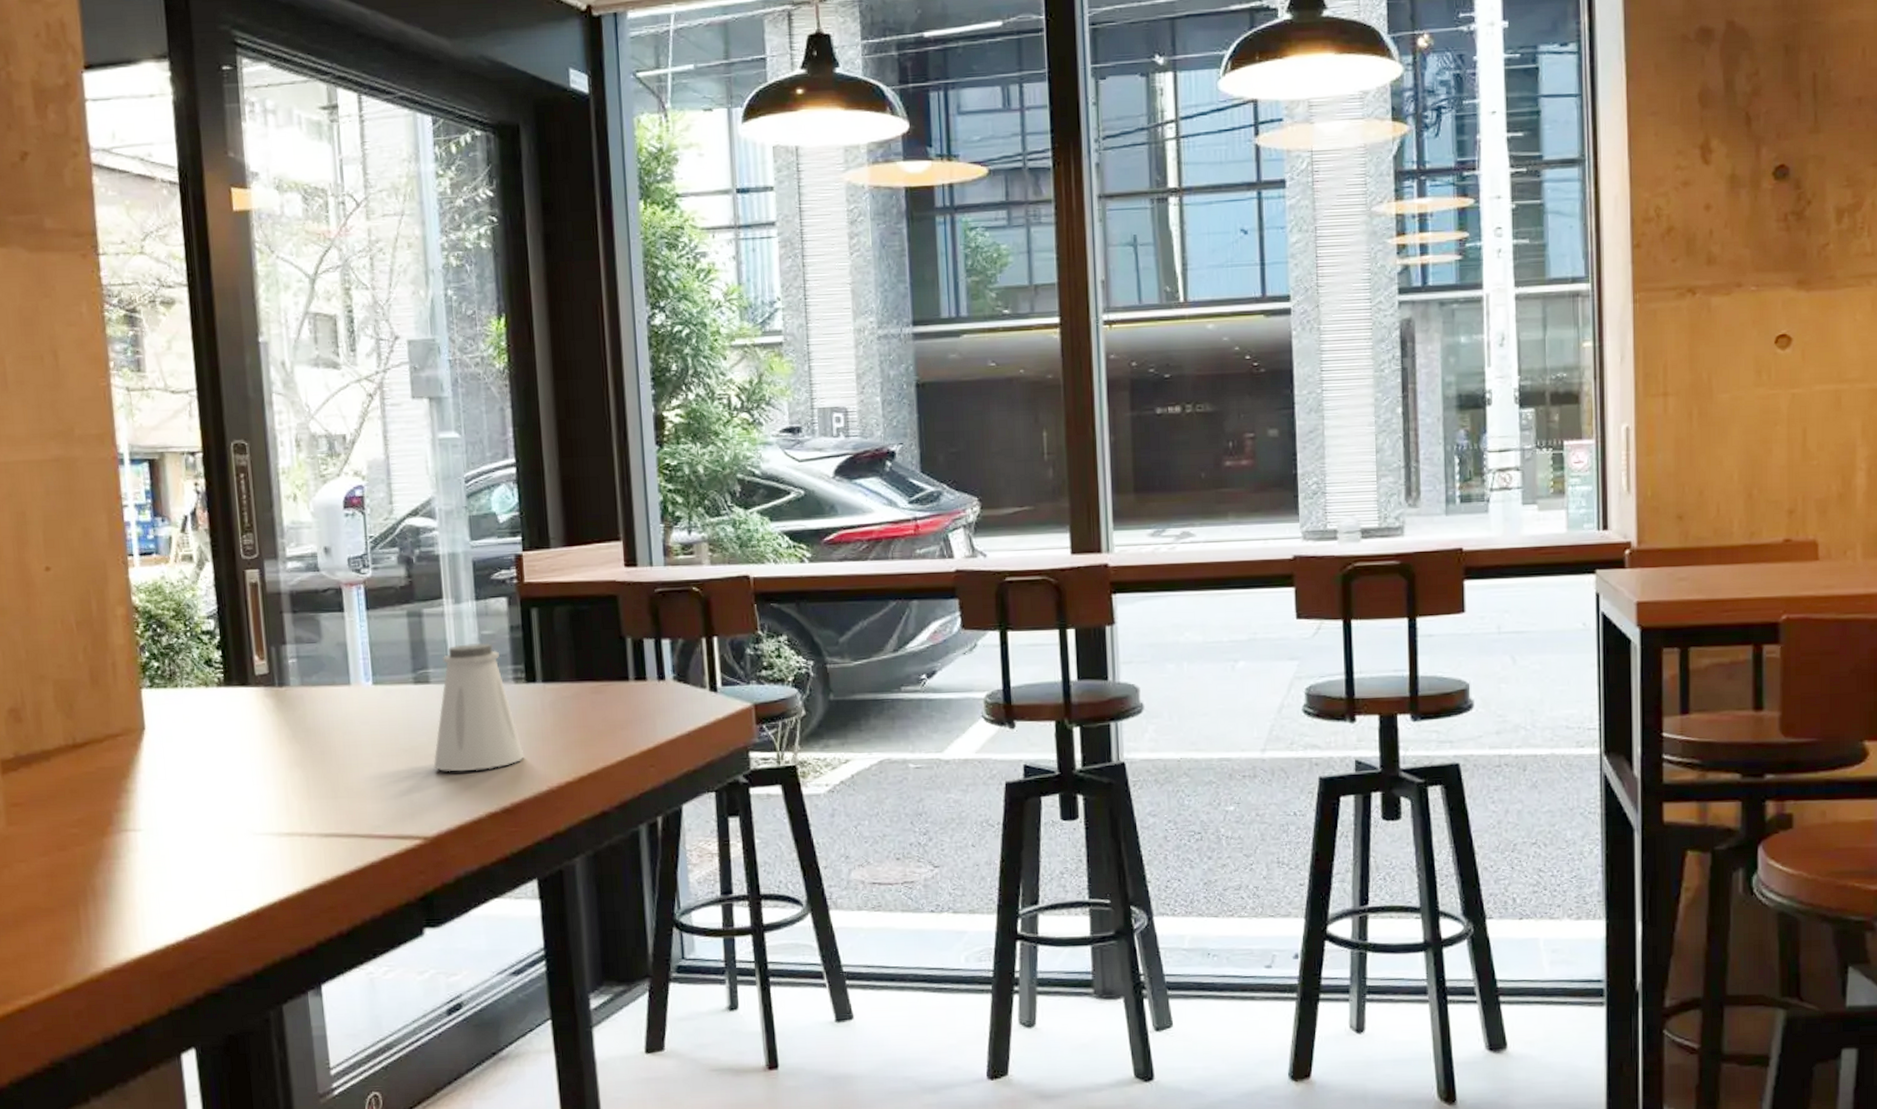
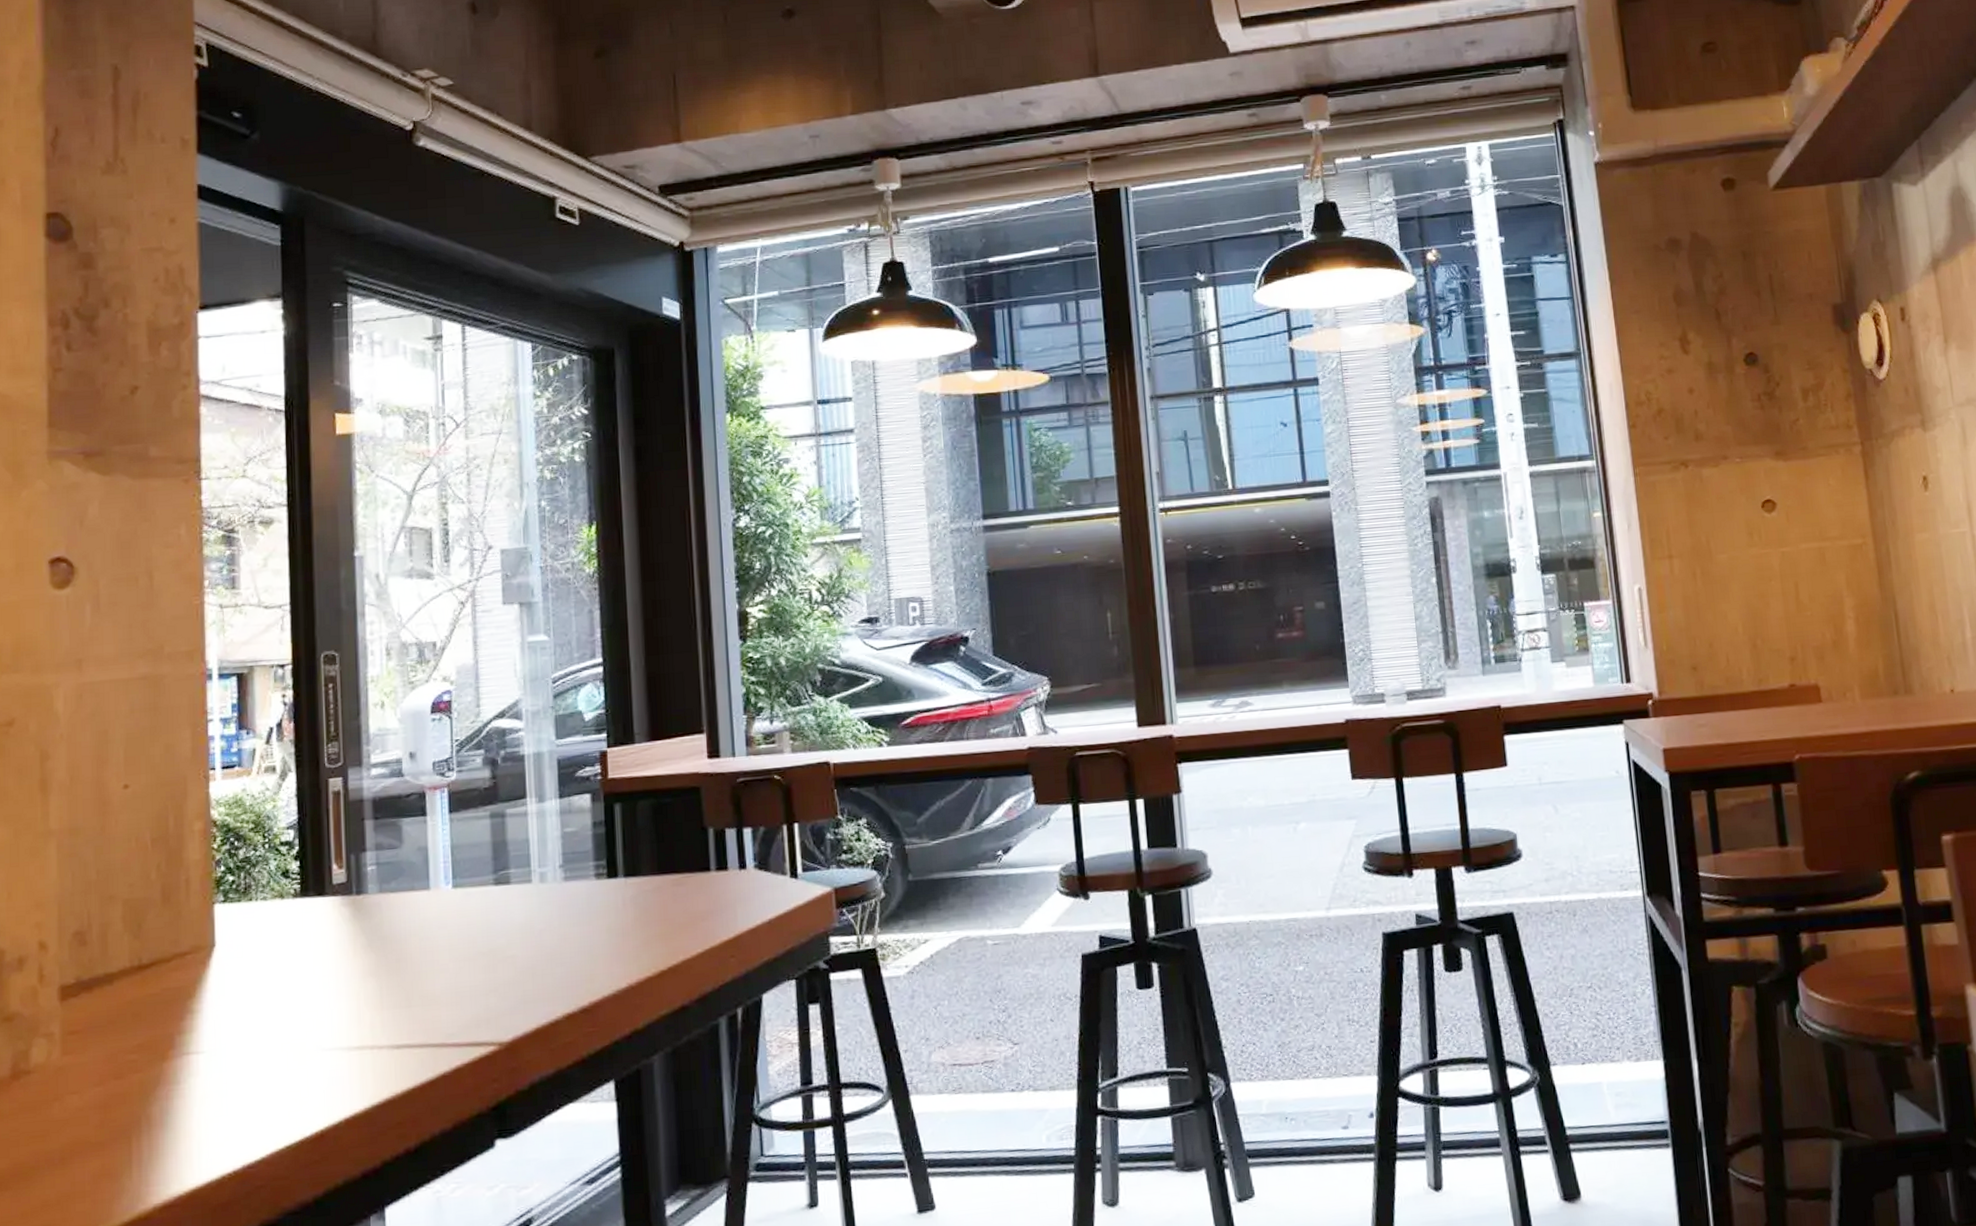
saltshaker: present [433,642,525,772] -> none [511,840,604,973]

